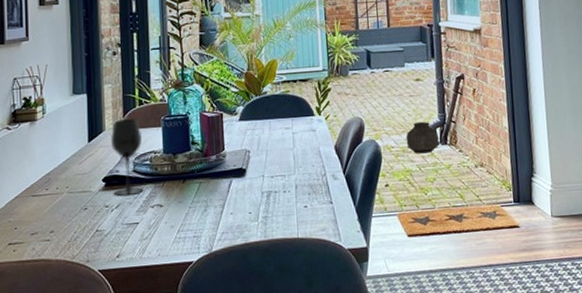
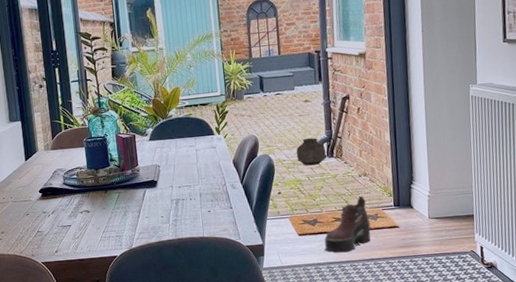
wineglass: present [110,117,144,197] -> none [42,140,73,205]
boot: none [437,189,489,258] -> present [324,195,371,253]

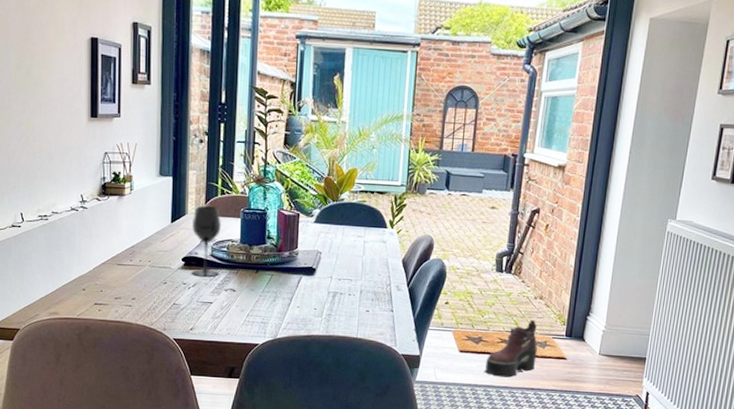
wineglass: none [42,140,73,205] -> present [191,205,221,278]
ceramic pot: present [296,137,326,166] -> none [472,248,504,279]

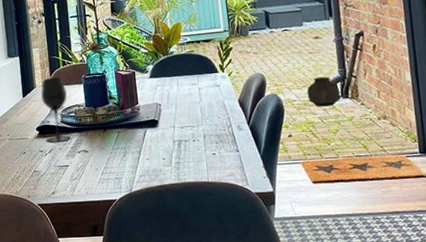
ceramic pot: none [472,248,504,279] -> present [307,76,340,107]
boot: present [484,319,537,378] -> none [342,140,395,204]

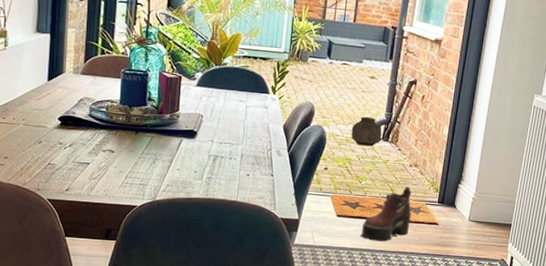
wineglass: present [40,76,71,143] -> none [68,65,101,138]
boot: none [342,140,395,204] -> present [360,186,412,242]

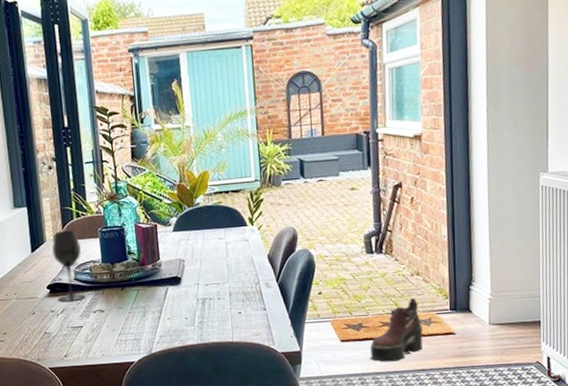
wineglass: none [68,65,101,138] -> present [51,229,86,303]
ceramic pot: present [351,116,382,147] -> none [340,230,374,263]

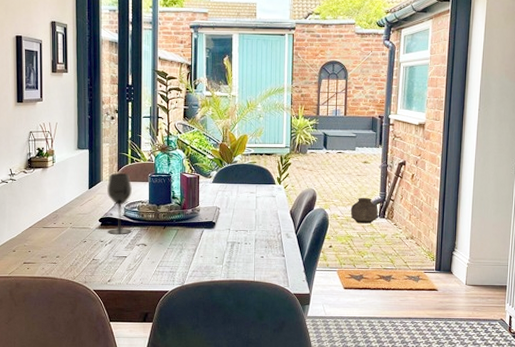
ceramic pot: none [340,230,374,263] -> present [350,197,378,224]
boot: present [370,297,423,362] -> none [367,257,412,309]

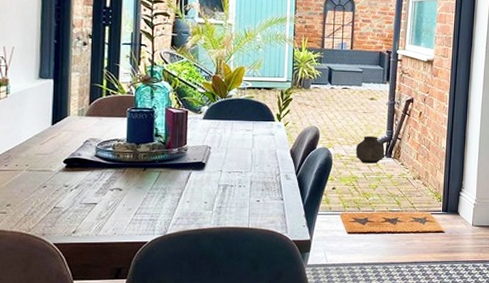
wineglass: present [106,172,132,235] -> none [74,106,106,178]

